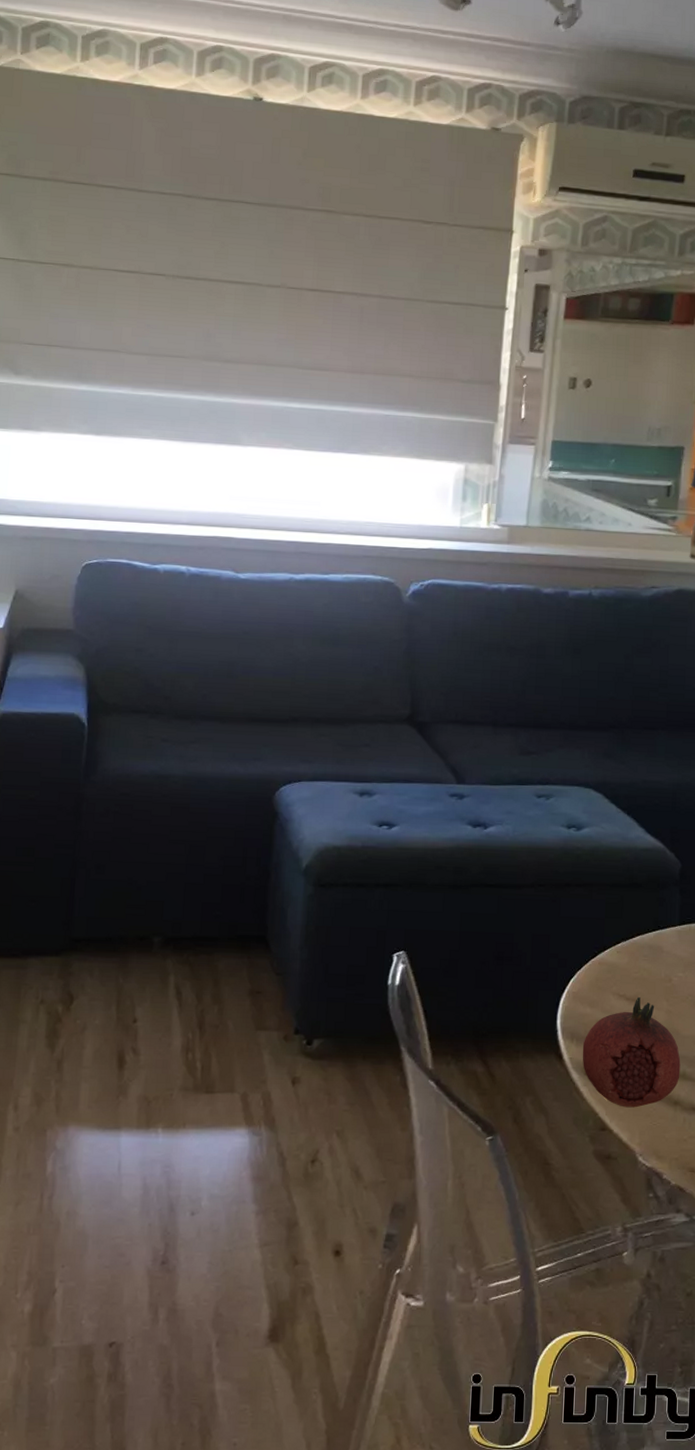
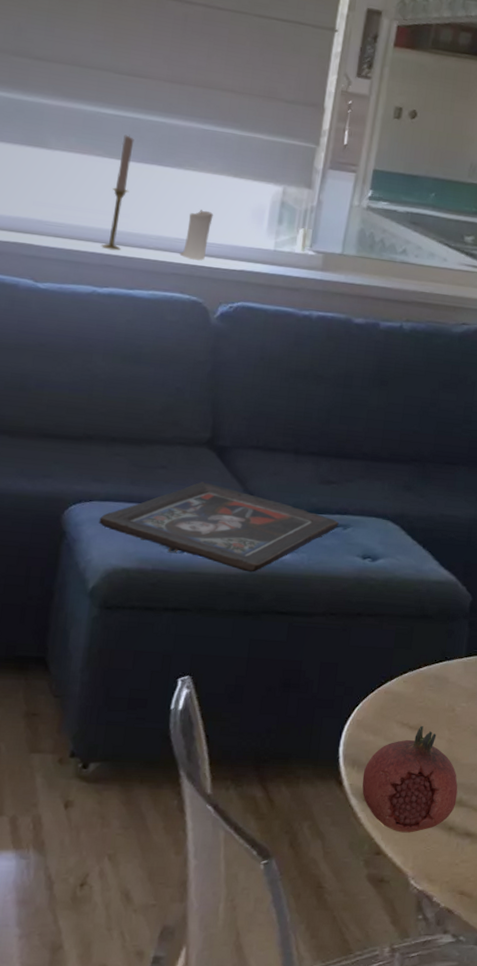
candlestick: none [295,426,321,538] -> present [100,134,134,251]
religious icon: none [309,758,541,846] -> present [99,481,339,573]
candle: none [369,492,400,542] -> present [179,209,214,261]

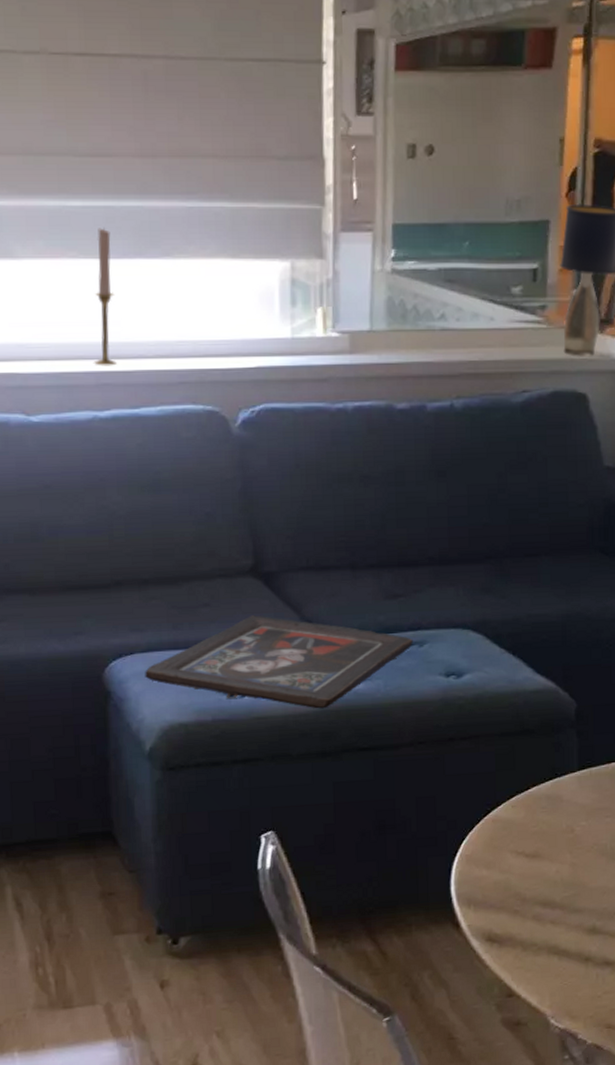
candle: present [179,209,214,261] -> none [184,303,216,363]
fruit: present [362,725,458,833] -> none [481,851,590,971]

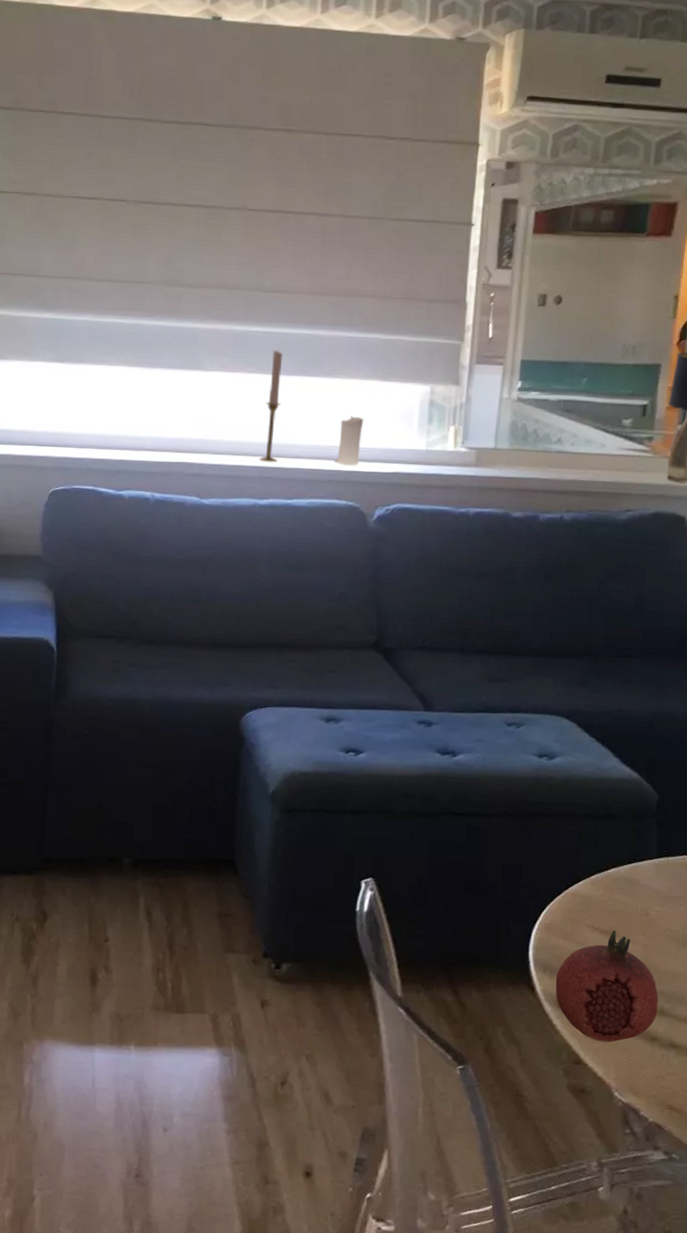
religious icon: present [145,615,413,709] -> none [275,684,511,774]
candle: none [184,303,216,363] -> present [333,416,364,466]
fruit: none [481,851,590,971] -> present [555,929,658,1043]

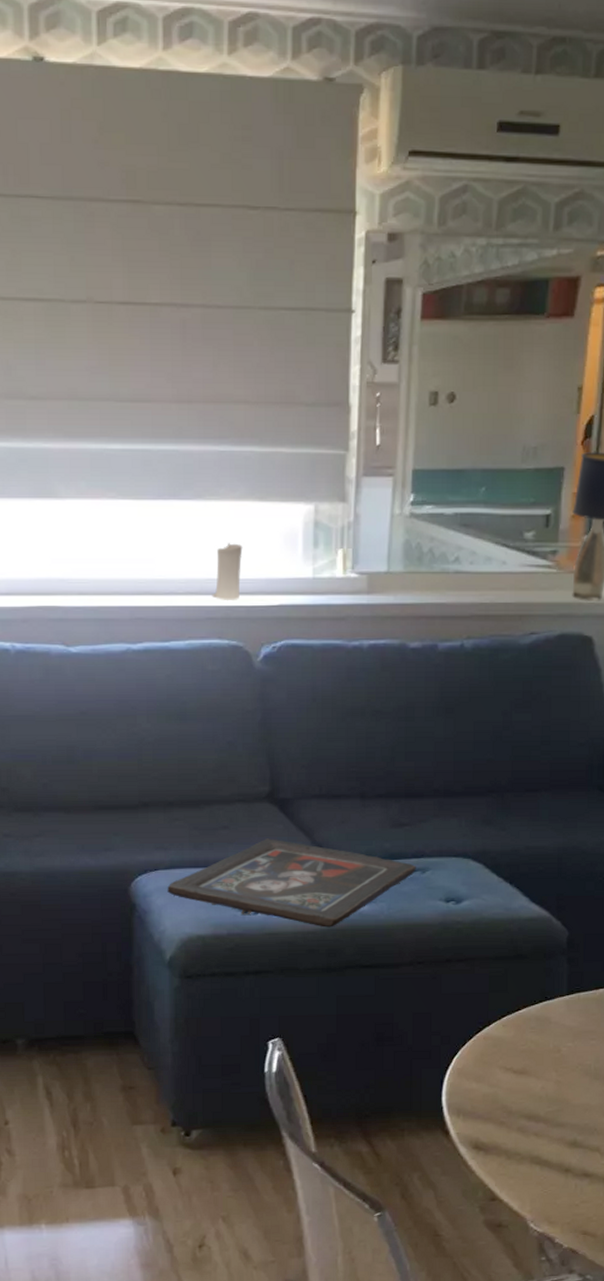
candlestick: present [258,350,283,463] -> none [128,470,150,602]
religious icon: none [275,684,511,774] -> present [167,838,416,928]
fruit: present [555,929,658,1043] -> none [469,1068,571,1178]

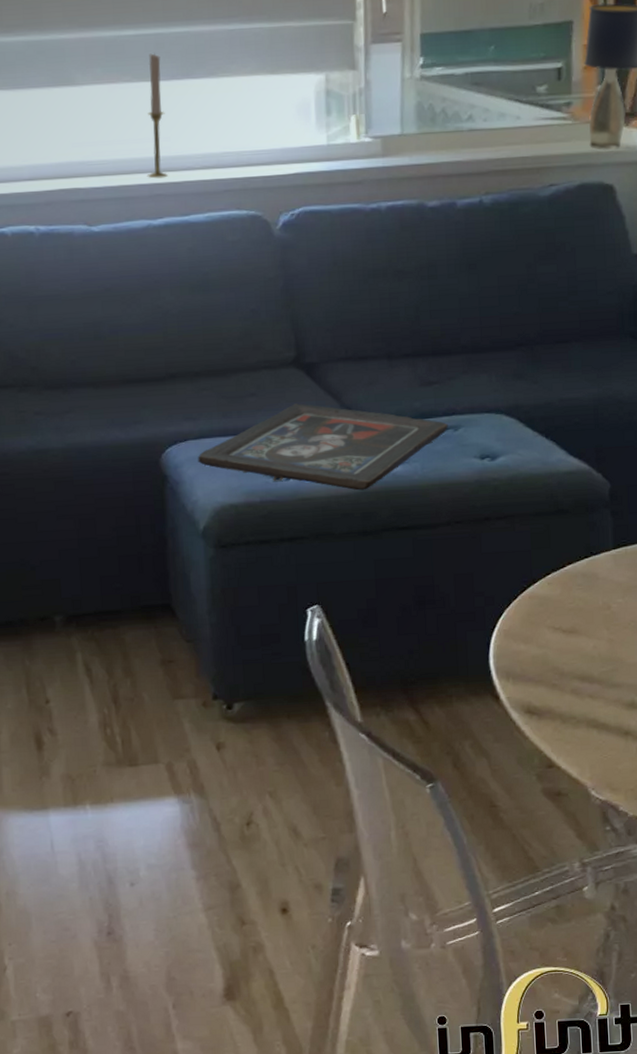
candlestick: none [128,470,150,602] -> present [147,53,168,179]
candle: present [212,543,243,600] -> none [228,116,257,172]

